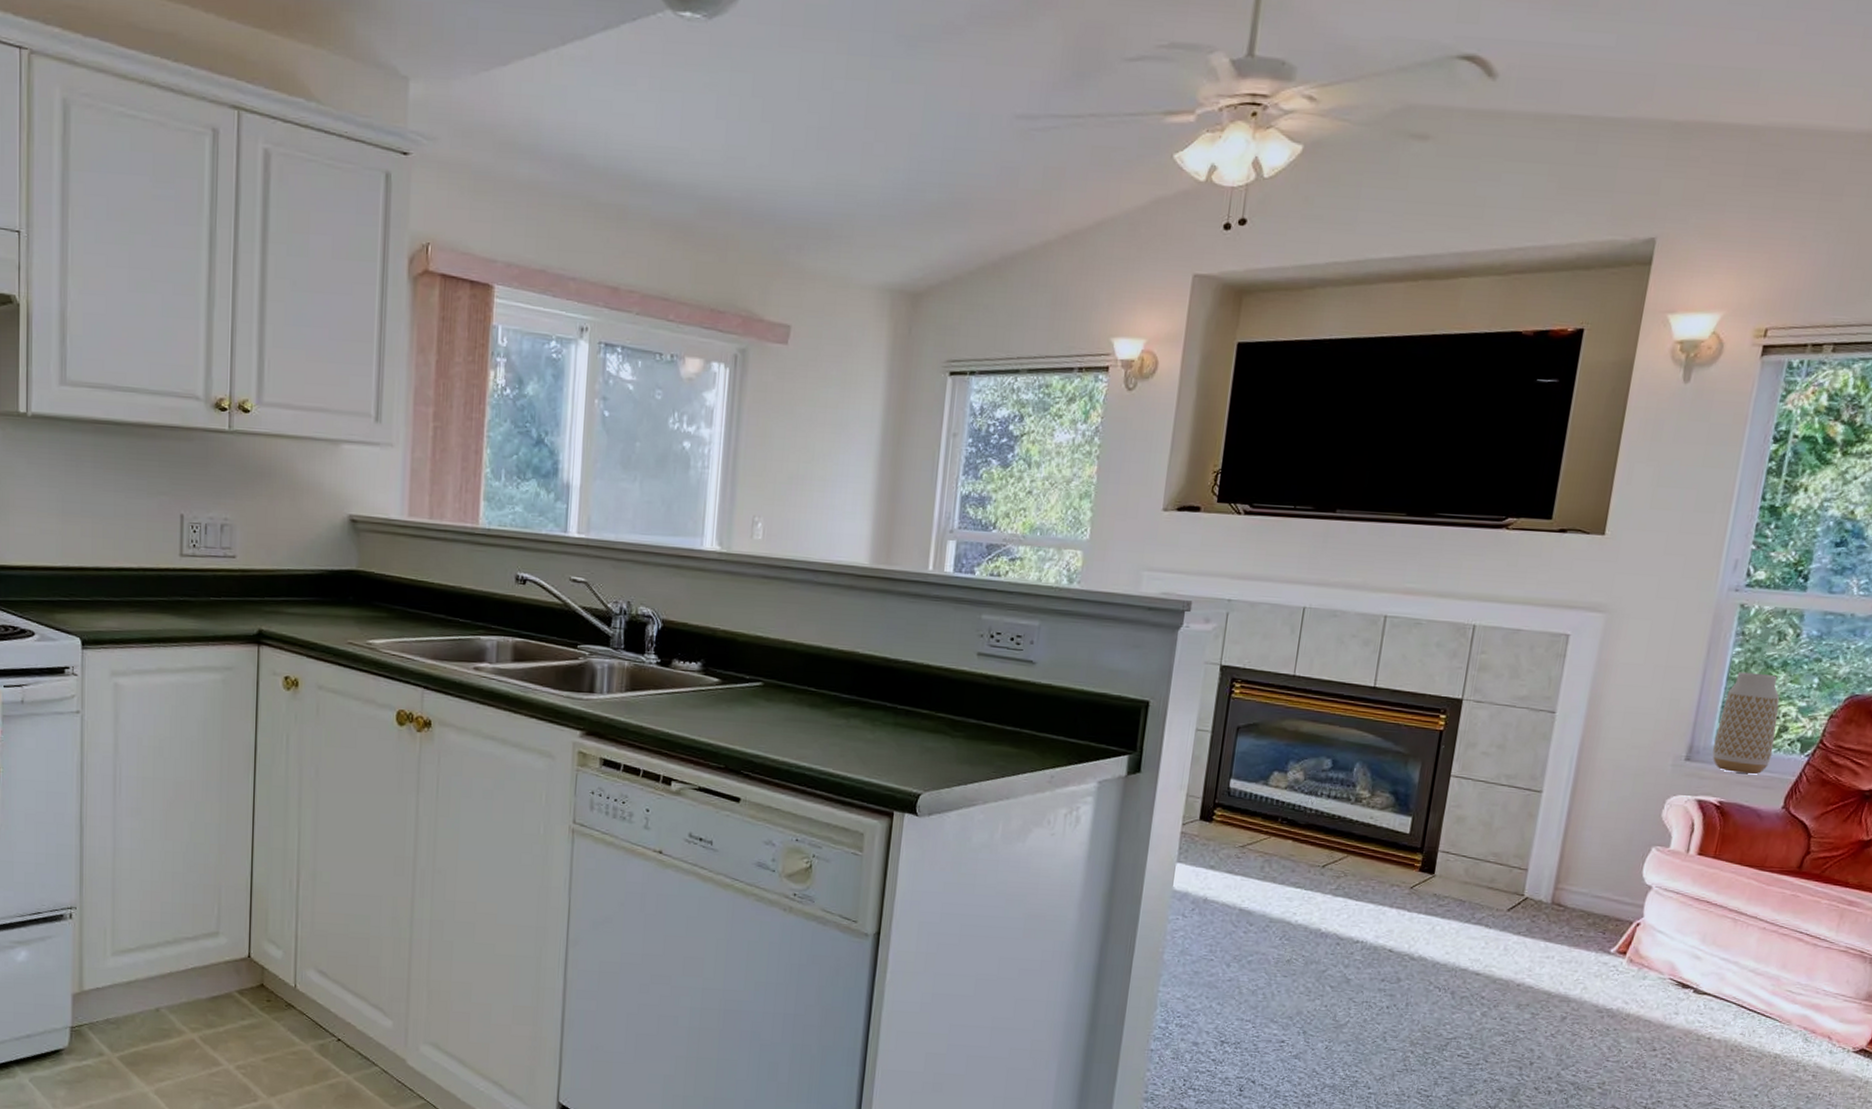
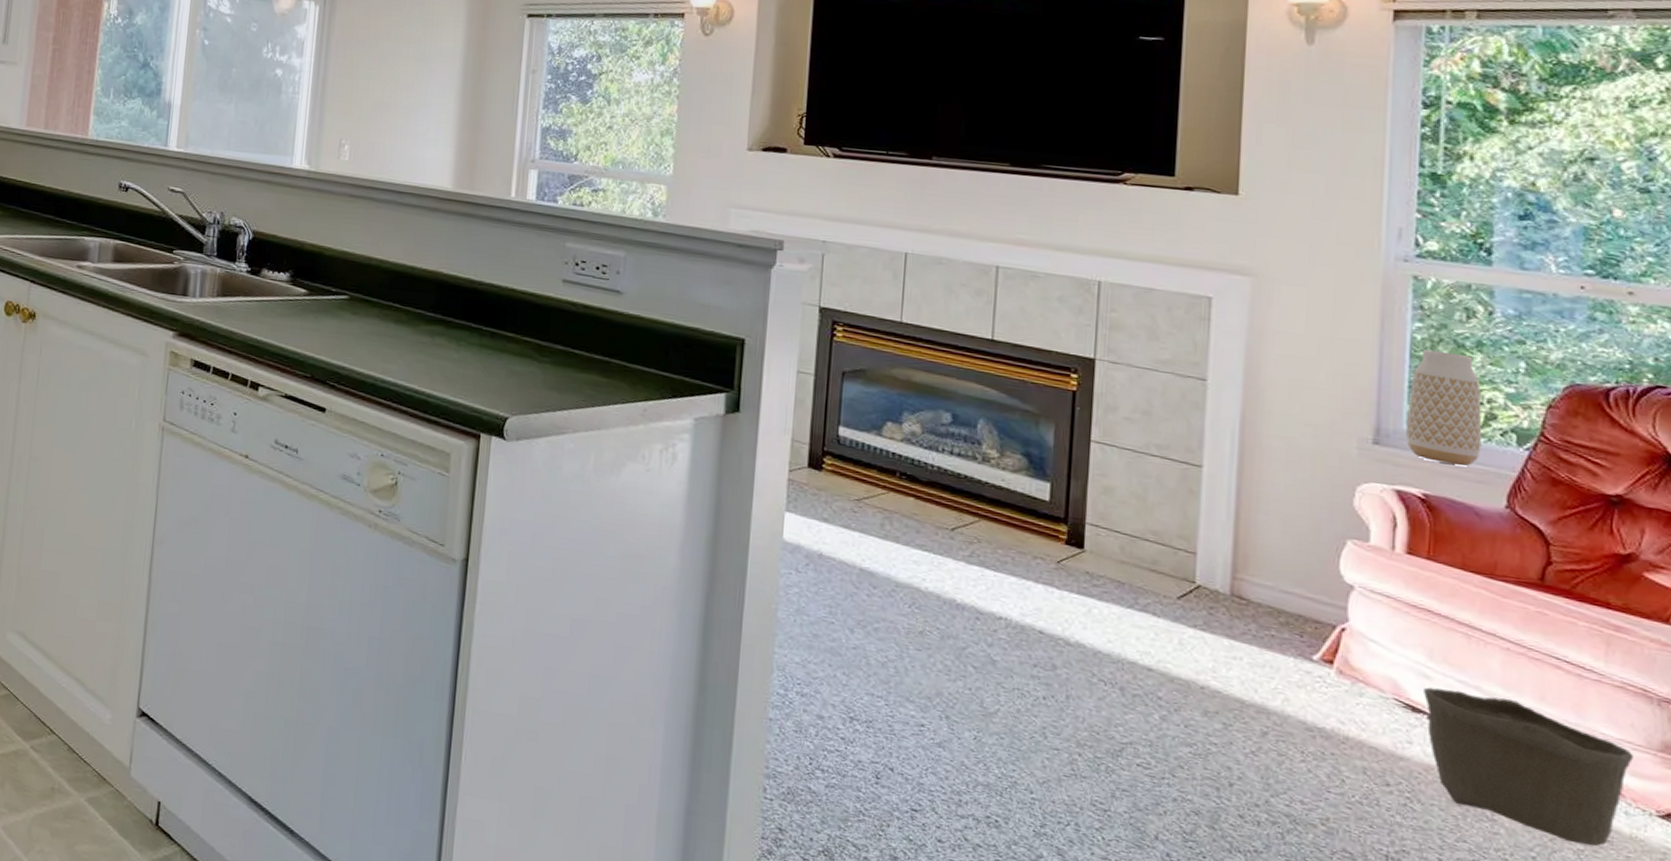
basket: none [1691,966,1844,1081] -> present [1424,687,1633,847]

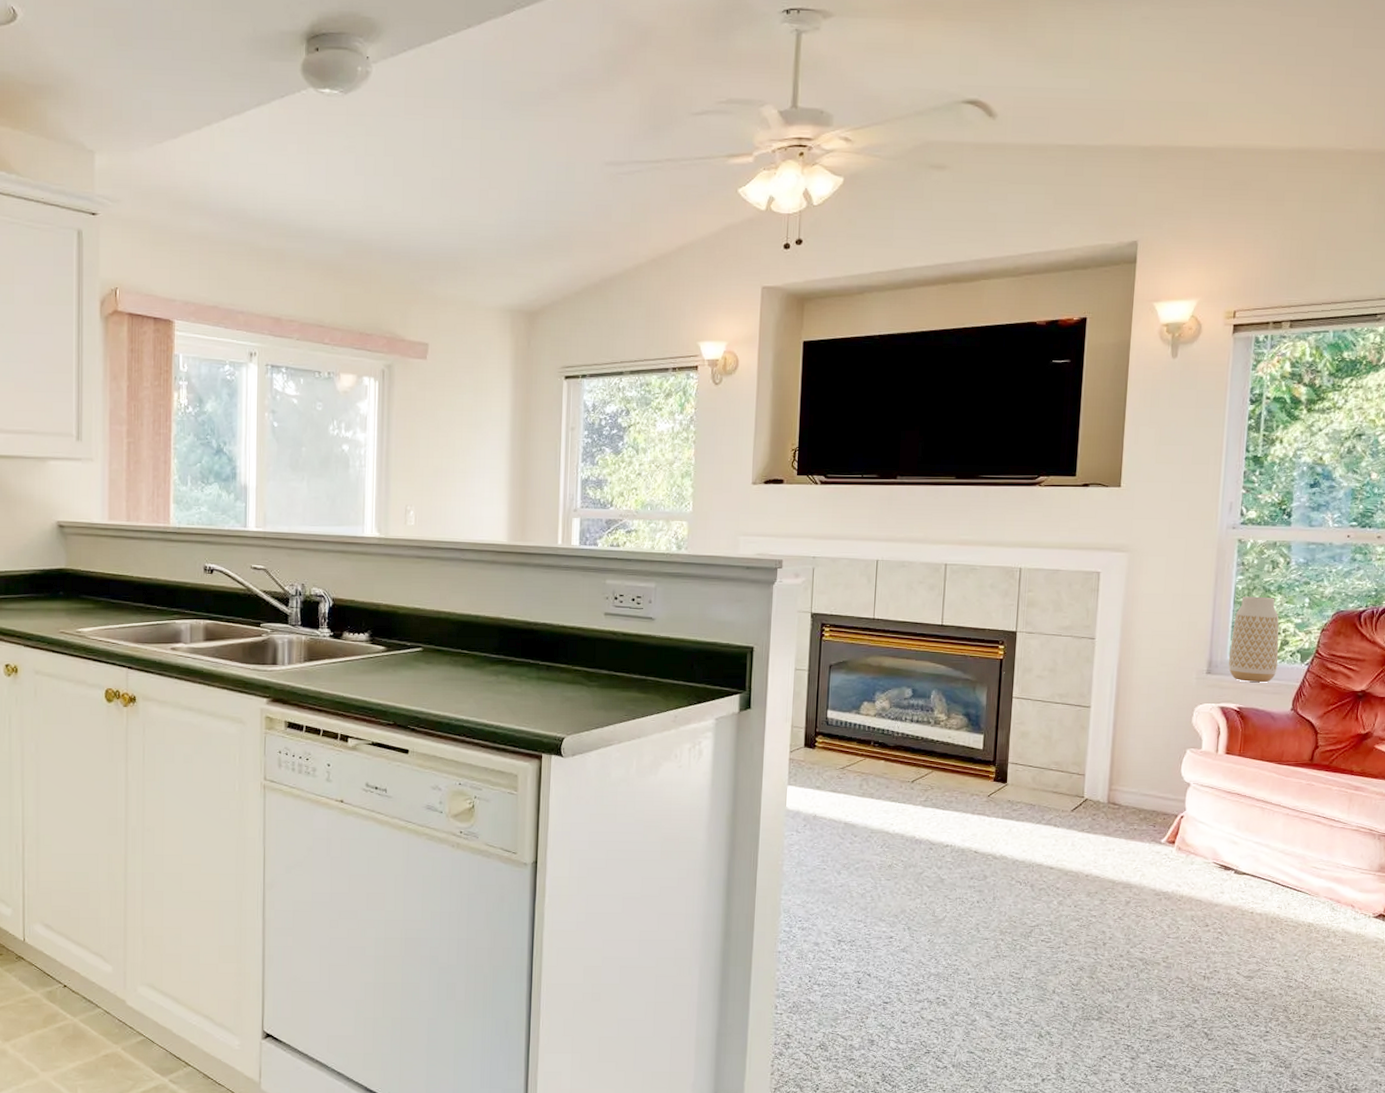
basket: present [1424,687,1633,847] -> none [1232,849,1361,946]

